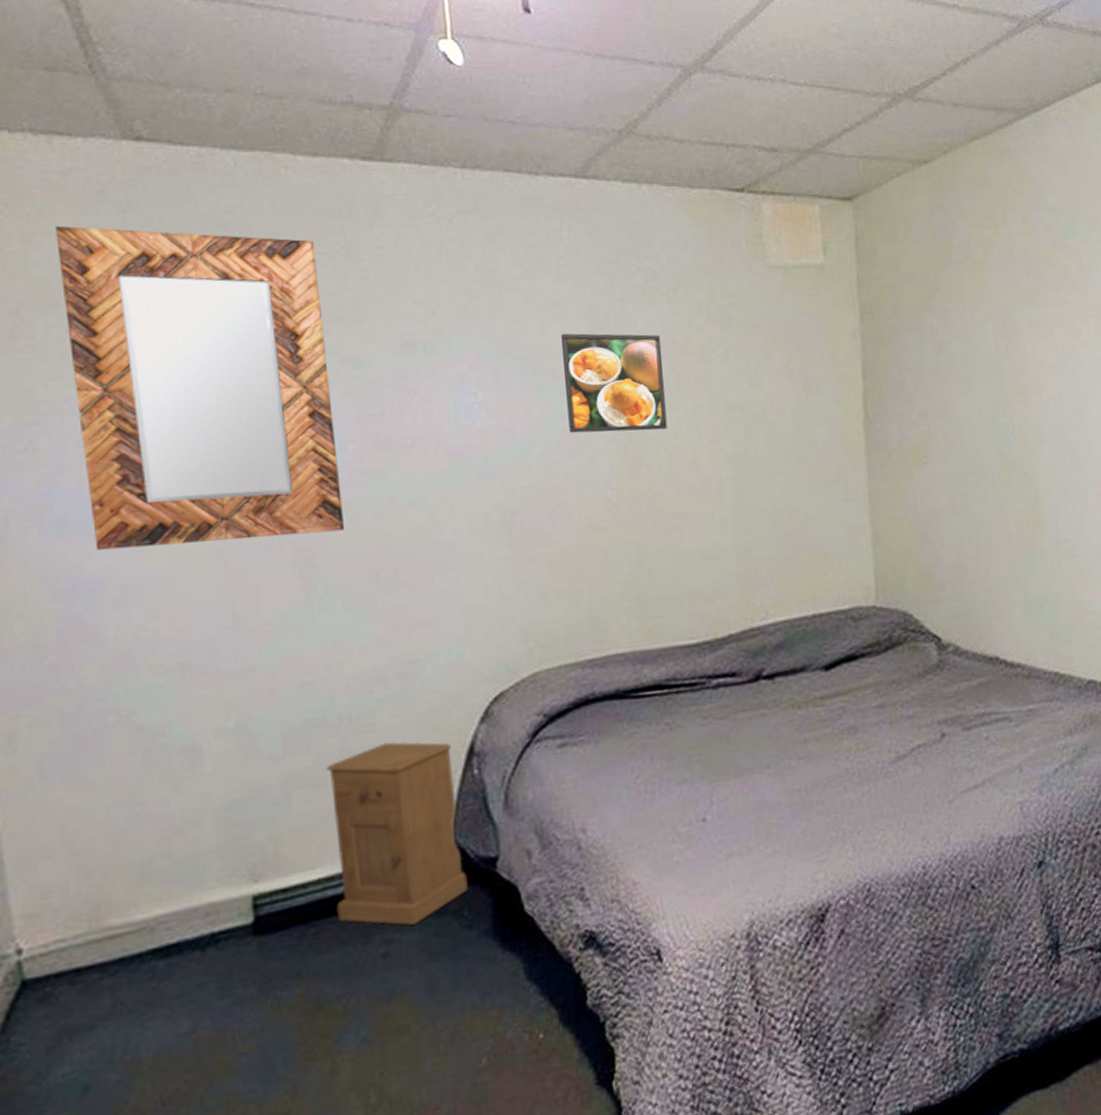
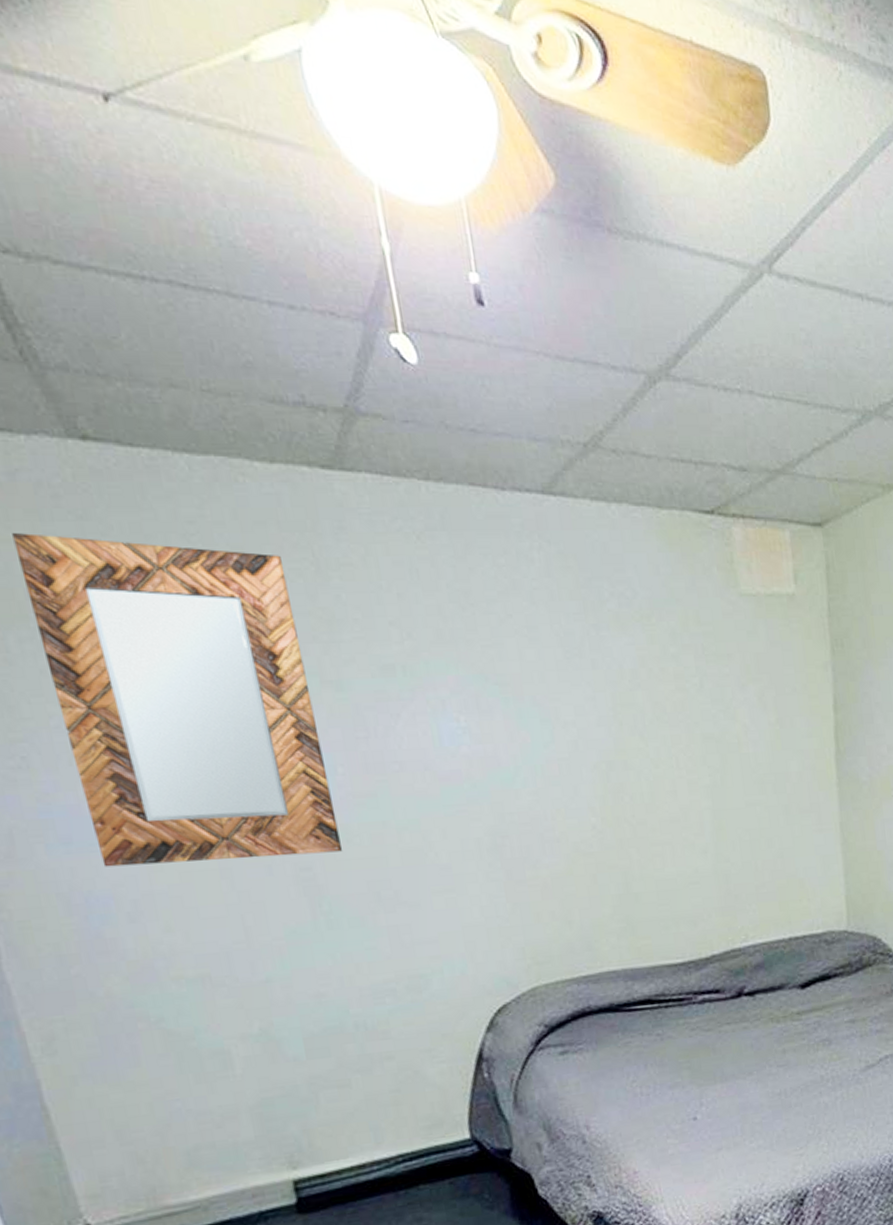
nightstand: present [327,742,468,926] -> none [348,1048,487,1207]
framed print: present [560,333,668,434] -> none [537,659,647,761]

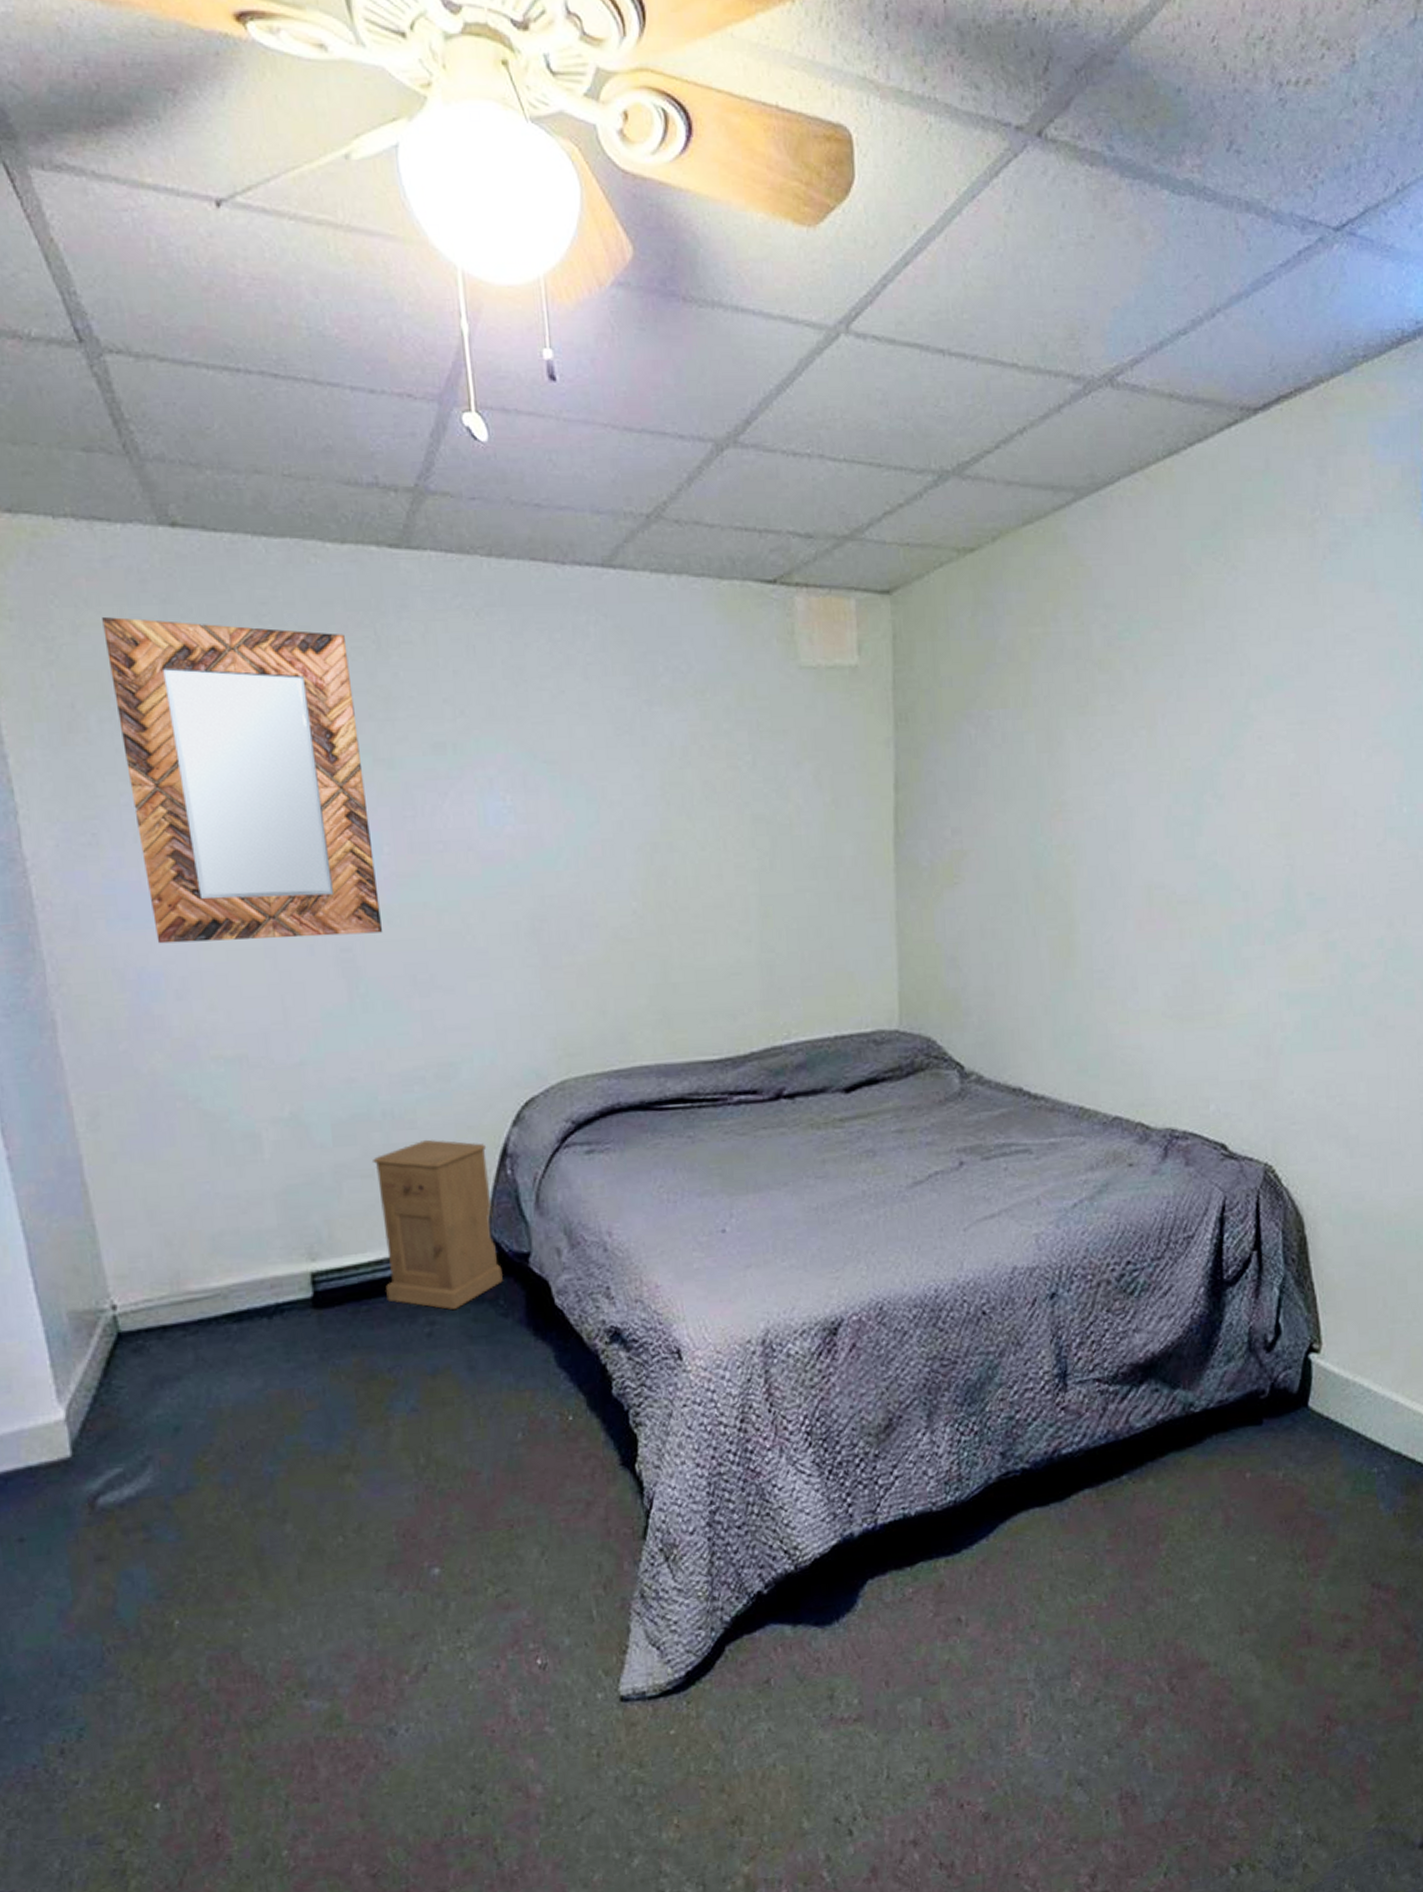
nightstand: none [348,1048,487,1207] -> present [373,1139,503,1310]

